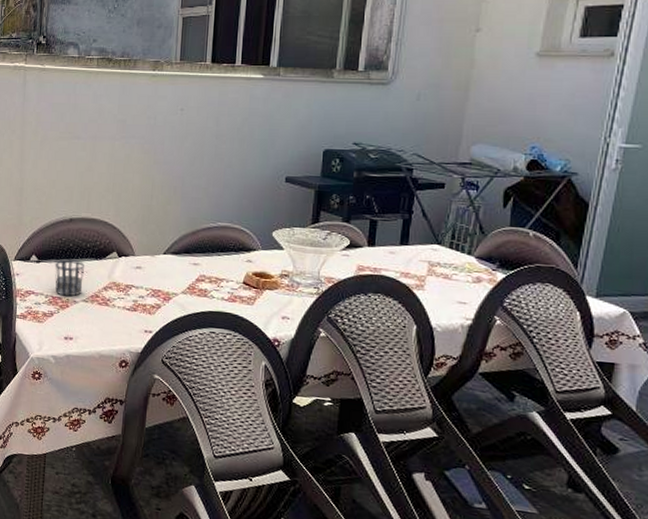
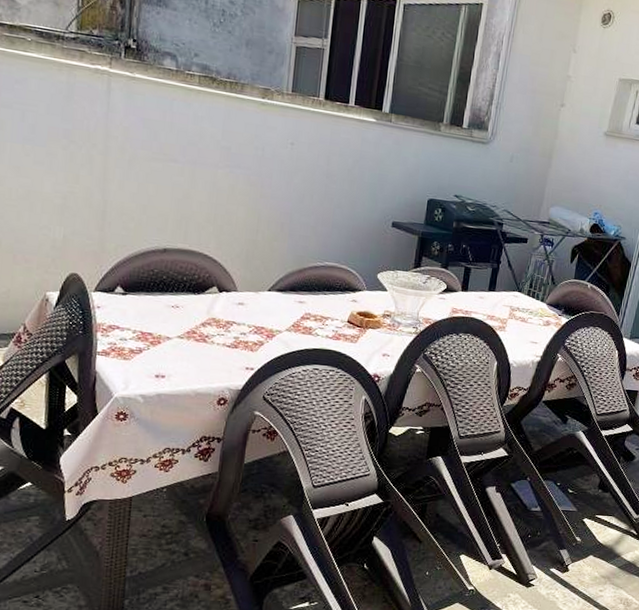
cup: present [55,259,84,297] -> none [144,292,180,333]

